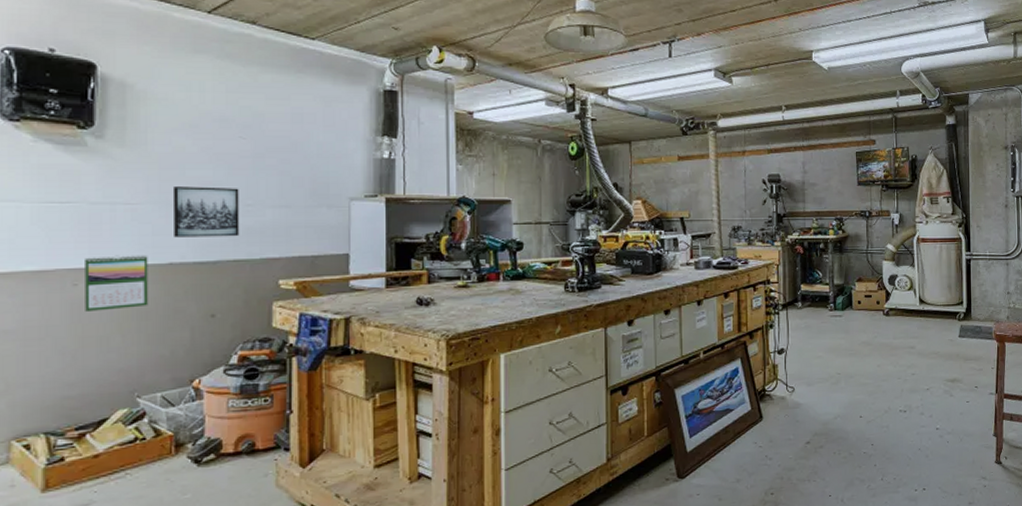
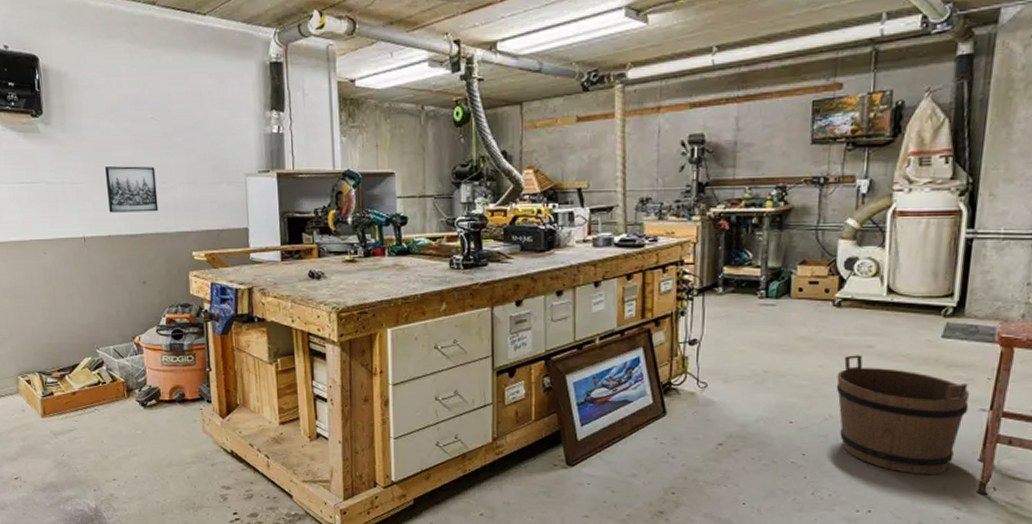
calendar: present [85,255,149,313] -> none [49,228,97,277]
bucket: none [891,355,982,453] -> present [836,355,969,475]

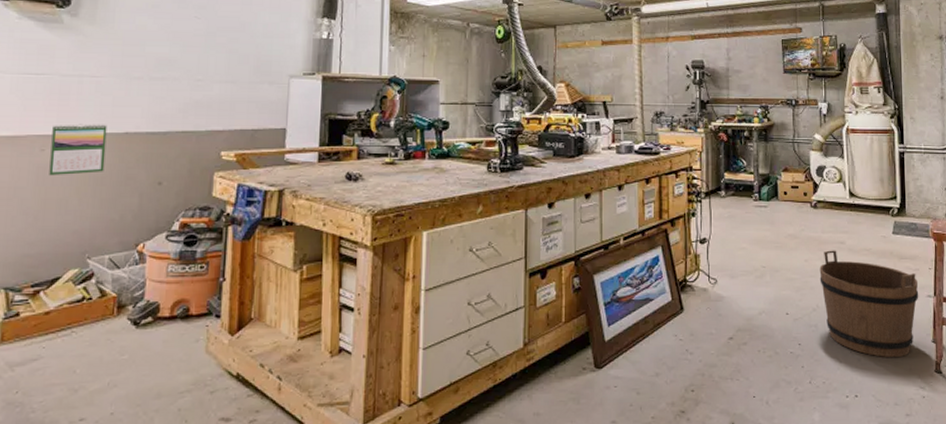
calendar: none [49,228,97,277] -> present [49,124,107,176]
wall art: present [105,166,159,213] -> none [131,61,191,109]

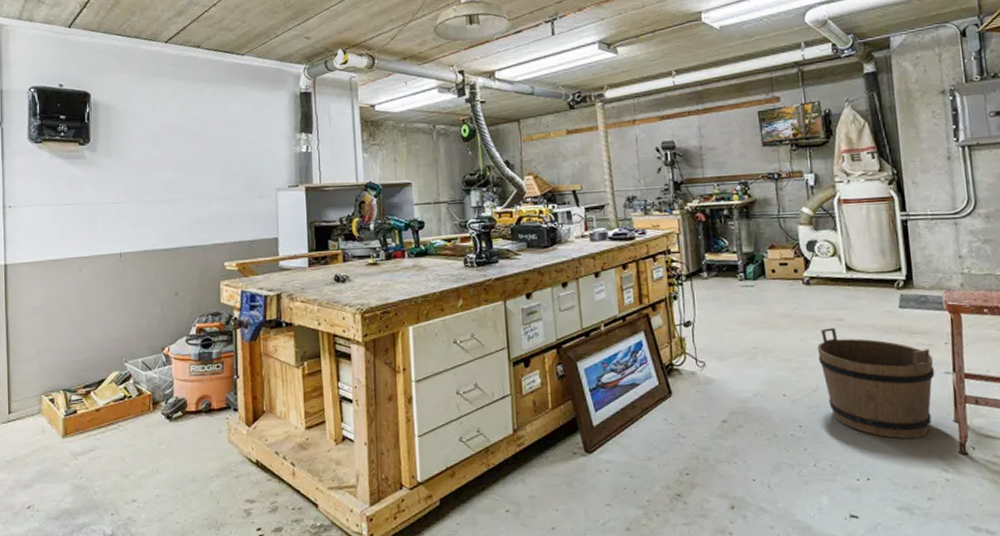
calendar: present [49,124,107,176] -> none [86,244,131,292]

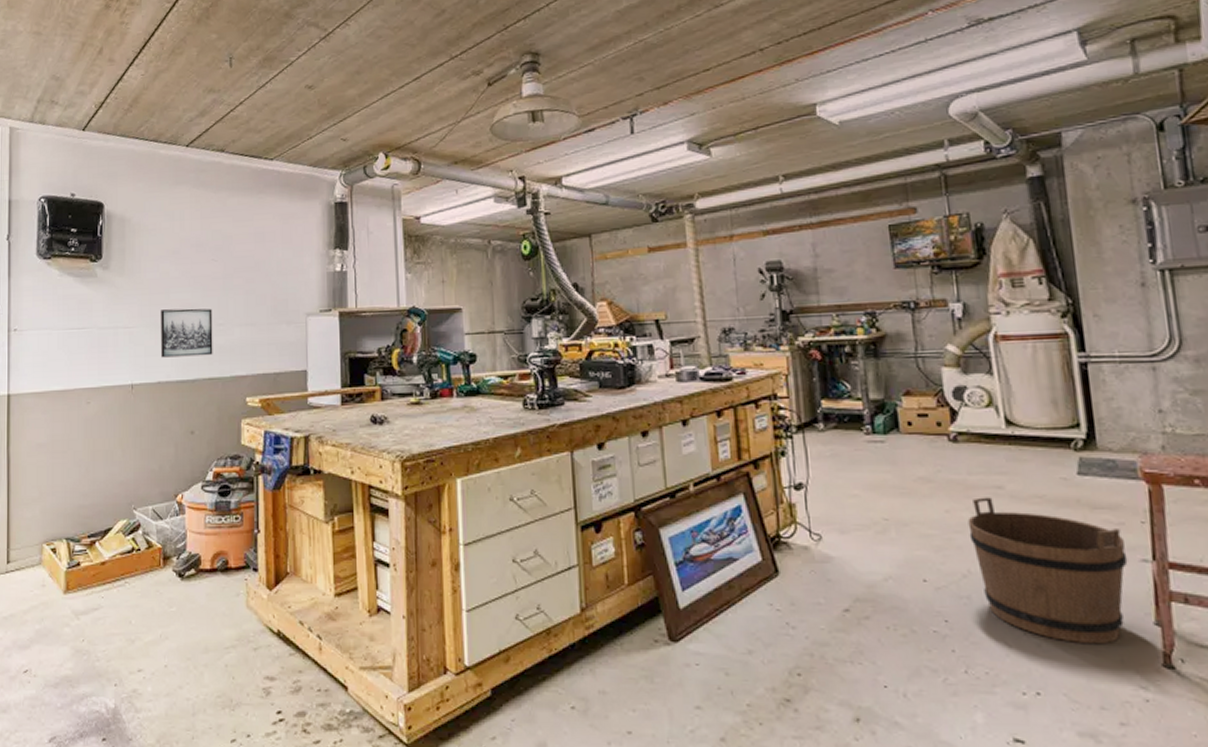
wall art: none [145,185,194,229] -> present [161,308,213,358]

